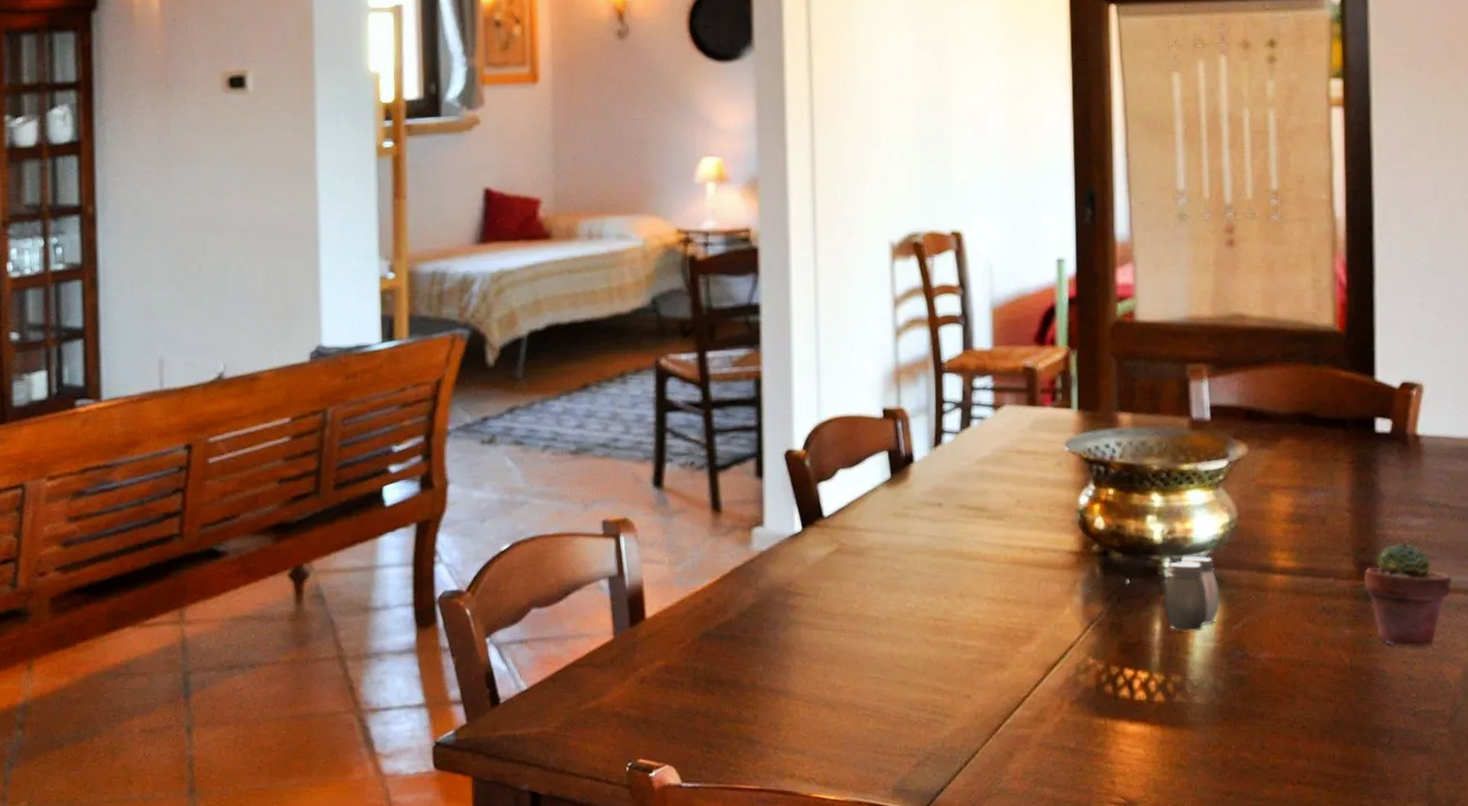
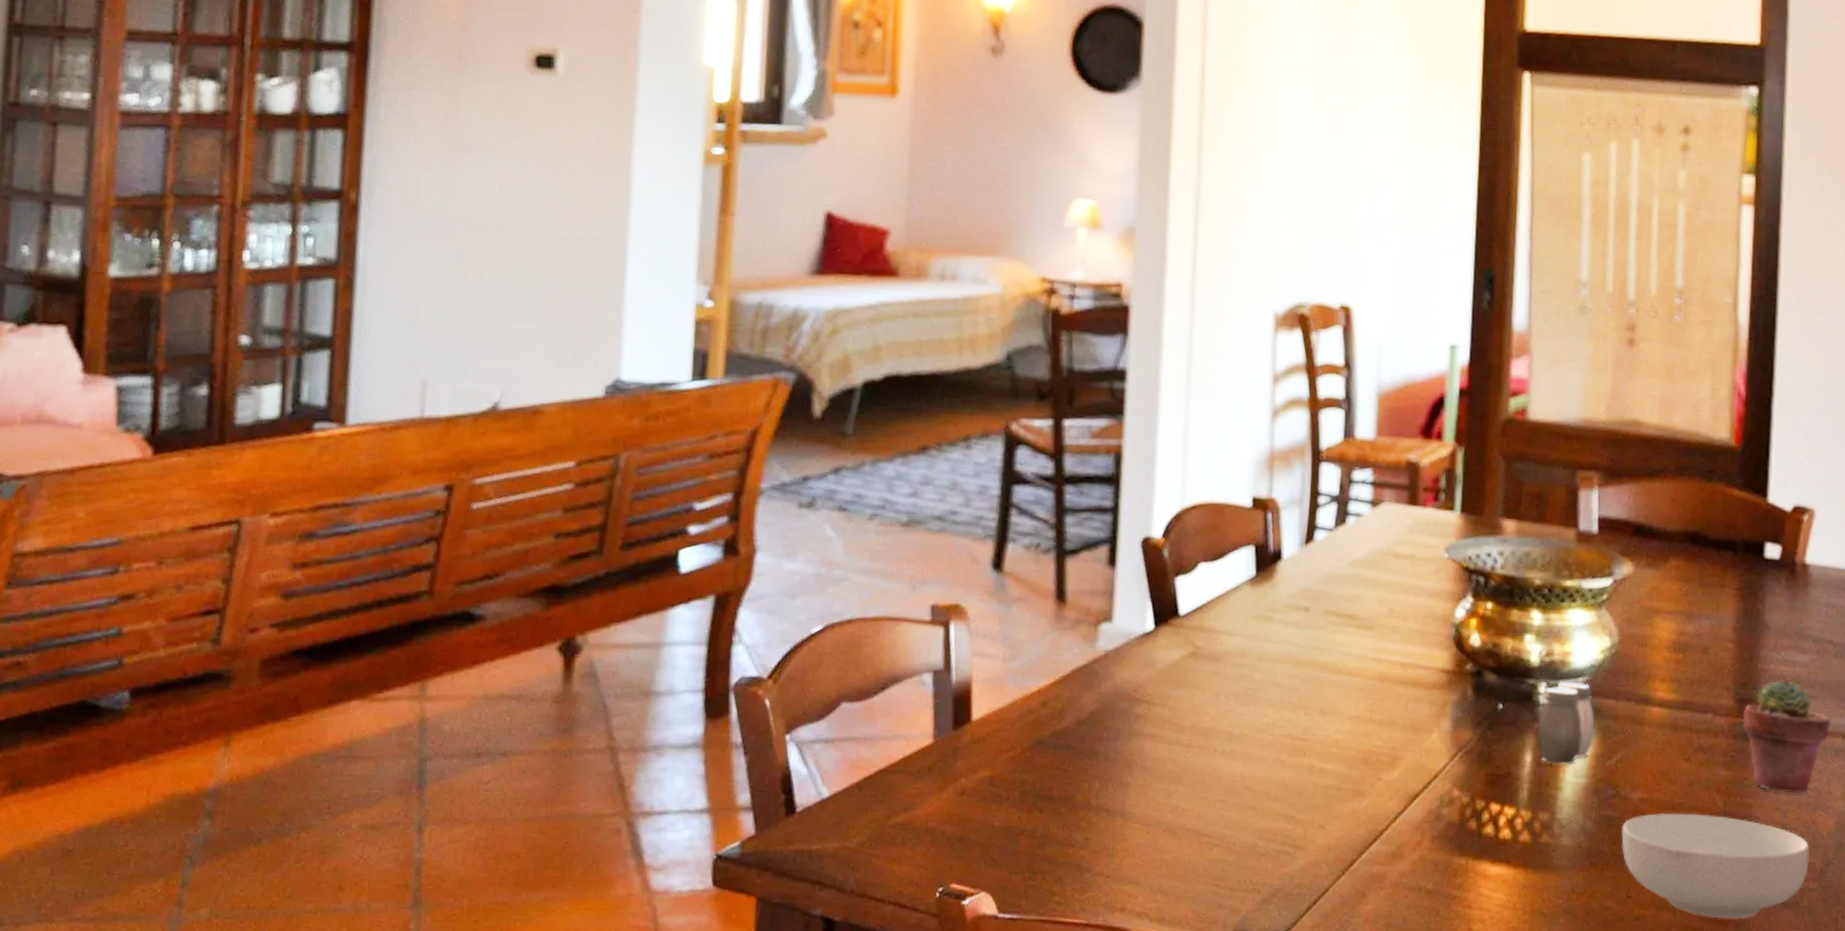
cereal bowl: none [1252,669,1438,765] -> present [1621,812,1809,920]

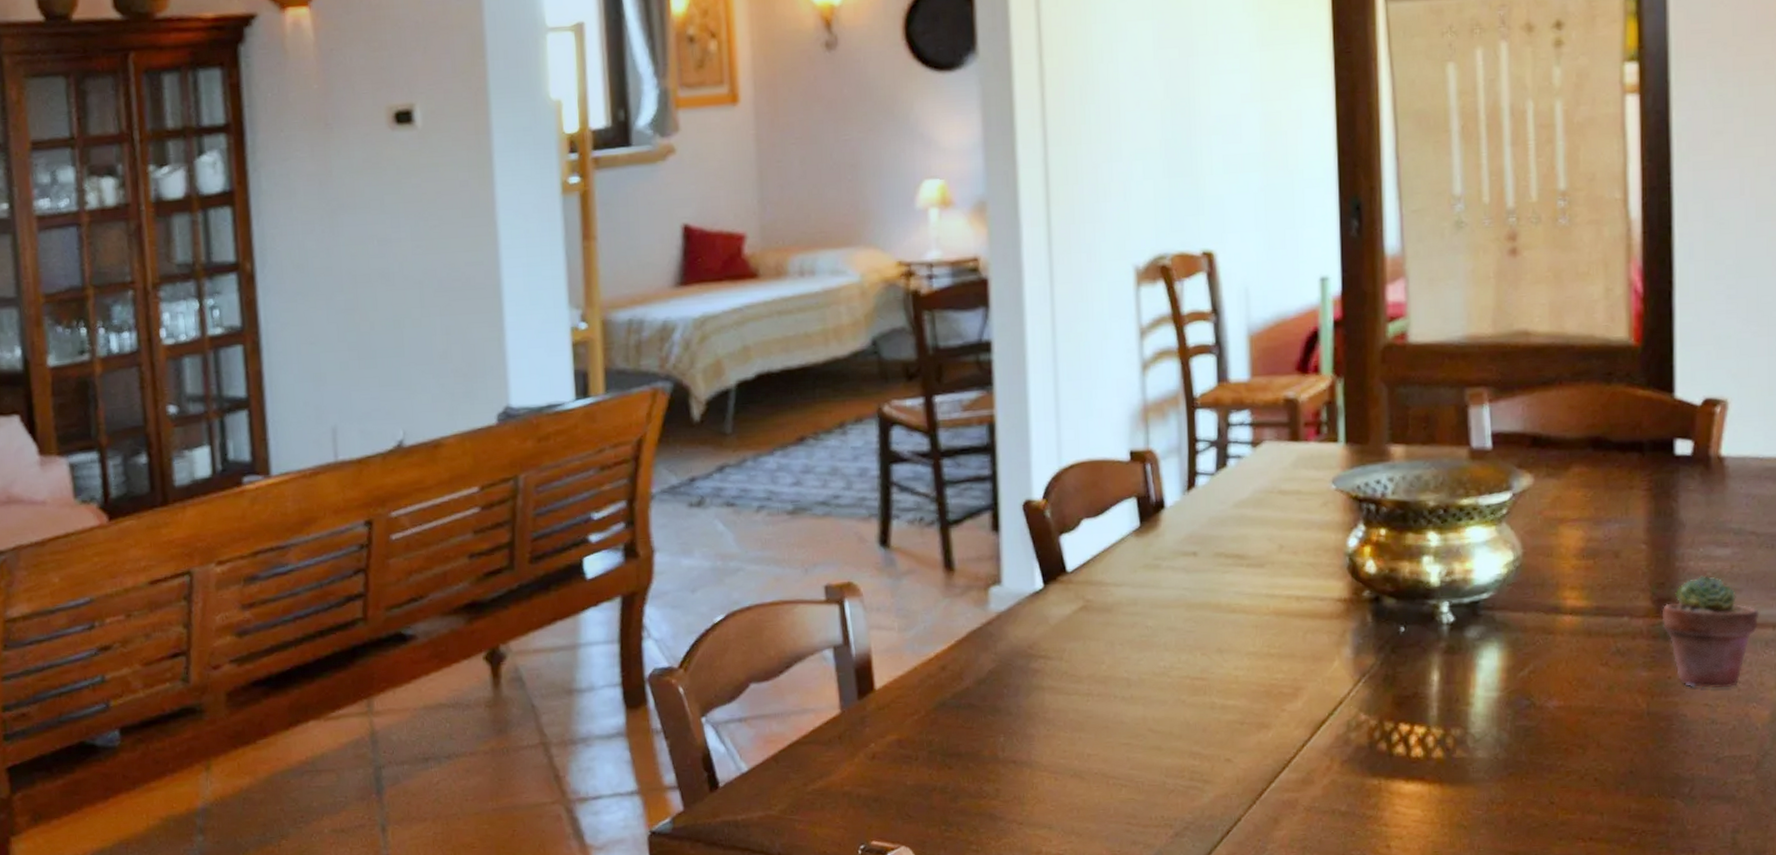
salt and pepper shaker: present [1536,681,1595,765] -> none [1442,597,1503,682]
cereal bowl: present [1621,812,1809,920] -> none [1539,716,1744,818]

